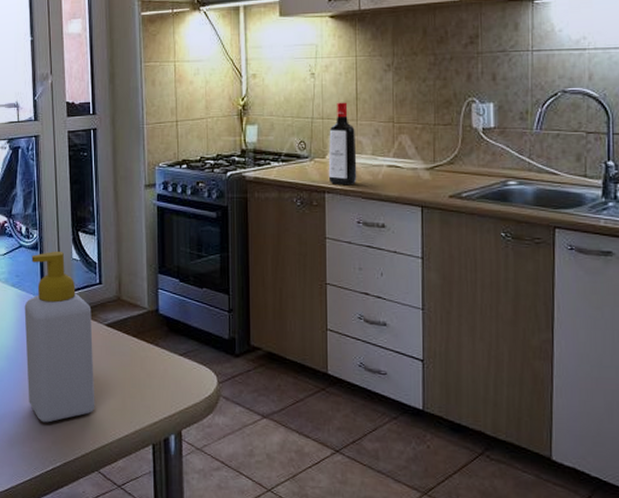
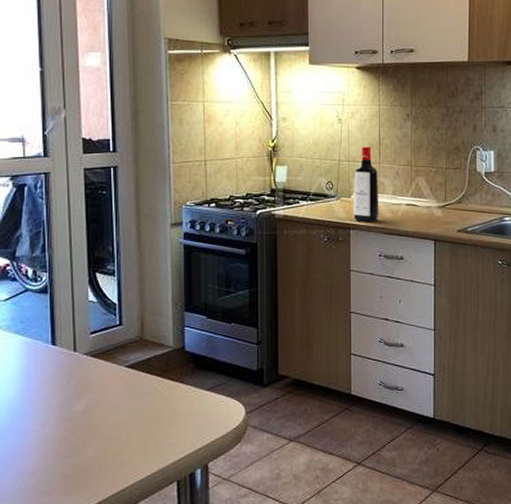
soap bottle: present [24,252,95,423] -> none [30,294,114,474]

